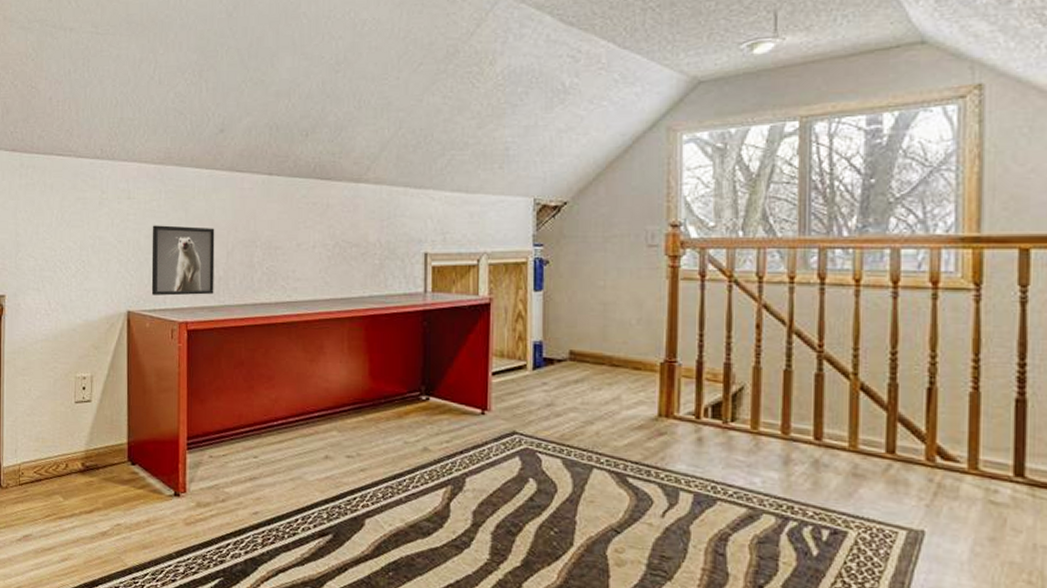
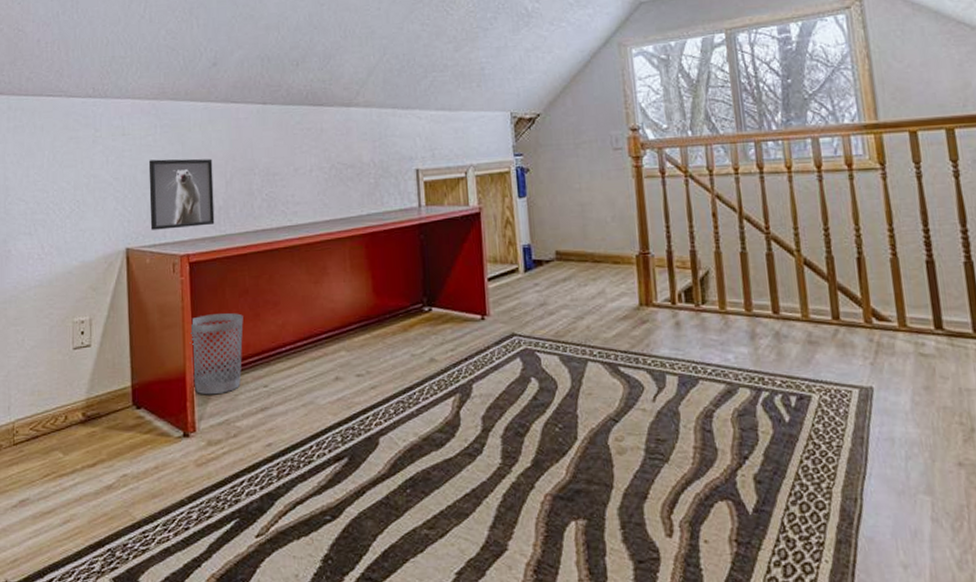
wastebasket: none [184,382,237,460] -> present [190,313,244,395]

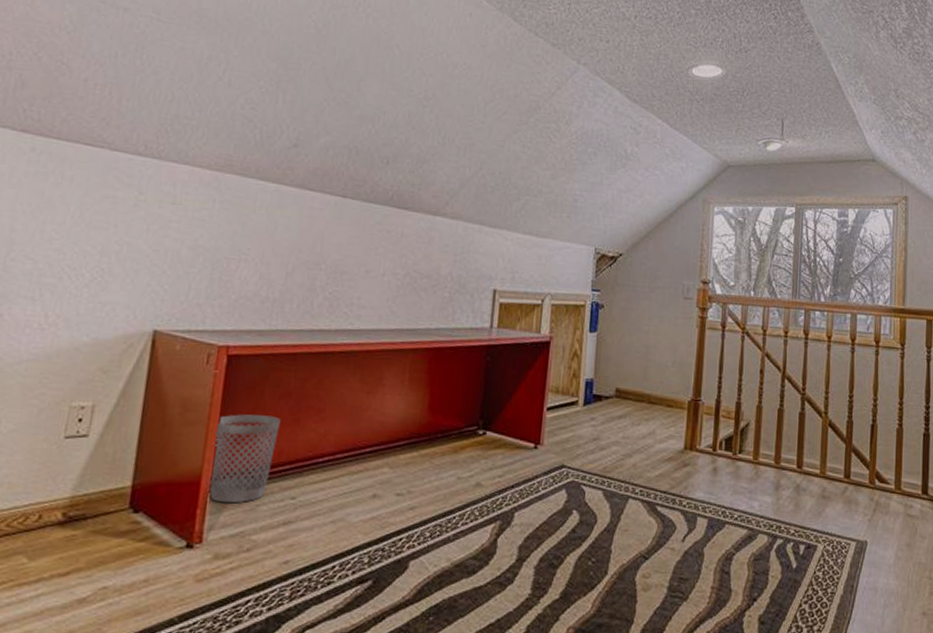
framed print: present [148,158,215,230] -> none [187,236,275,317]

